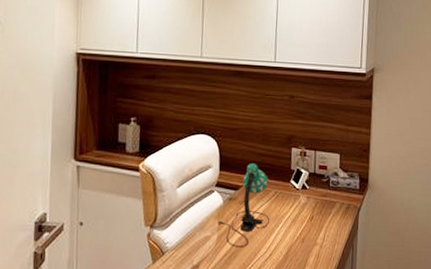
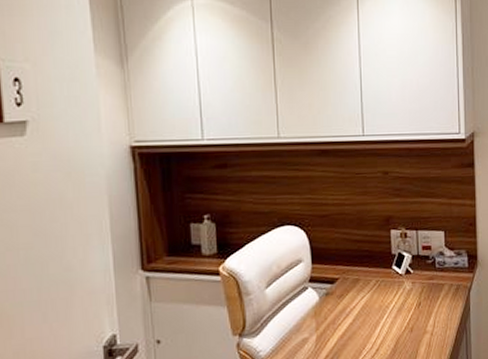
desk lamp: present [217,164,269,248] -> none [315,252,372,347]

